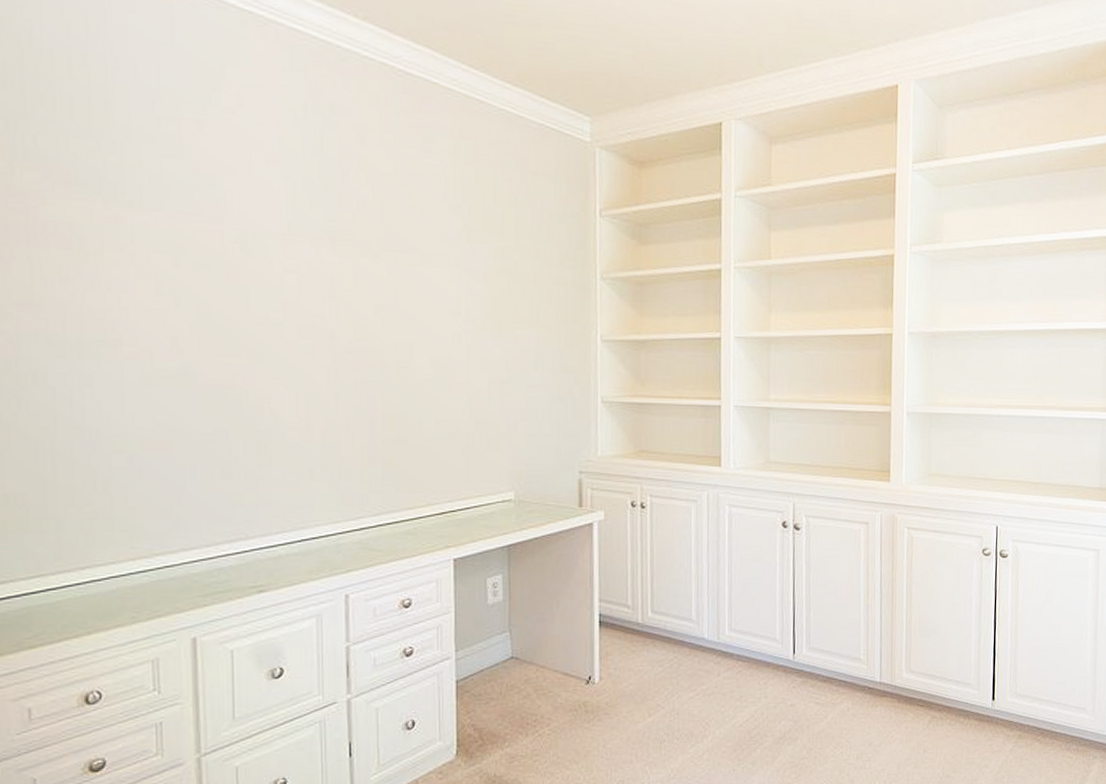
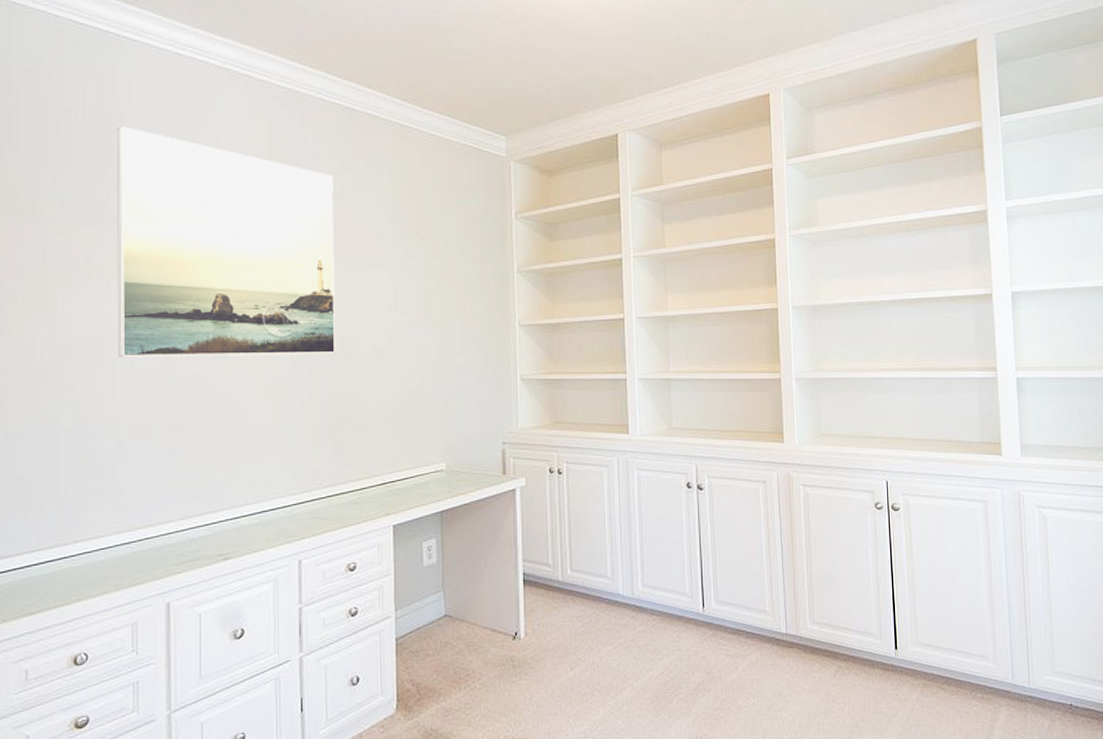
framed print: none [114,75,388,365] -> present [117,126,336,357]

